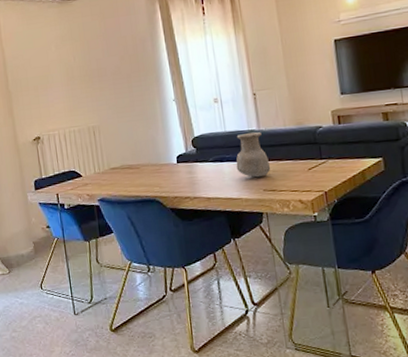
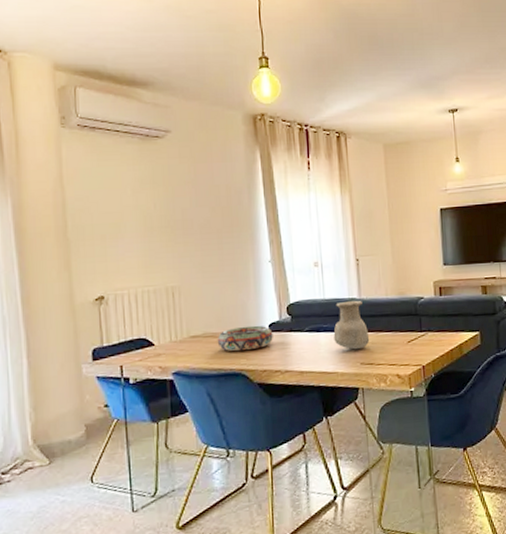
decorative bowl: none [133,157,182,181] -> present [217,325,273,352]

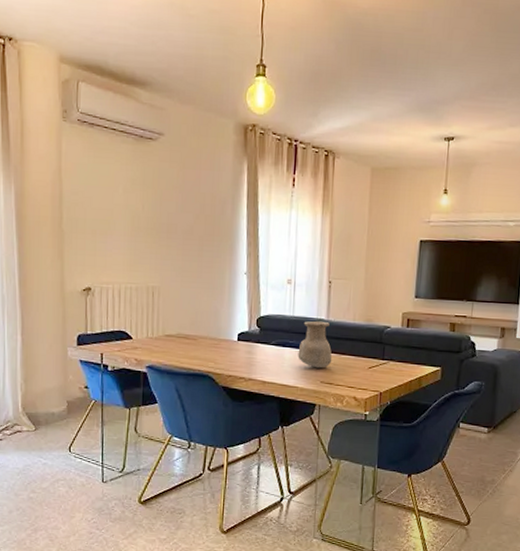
decorative bowl: present [217,325,273,352] -> none [189,332,241,356]

